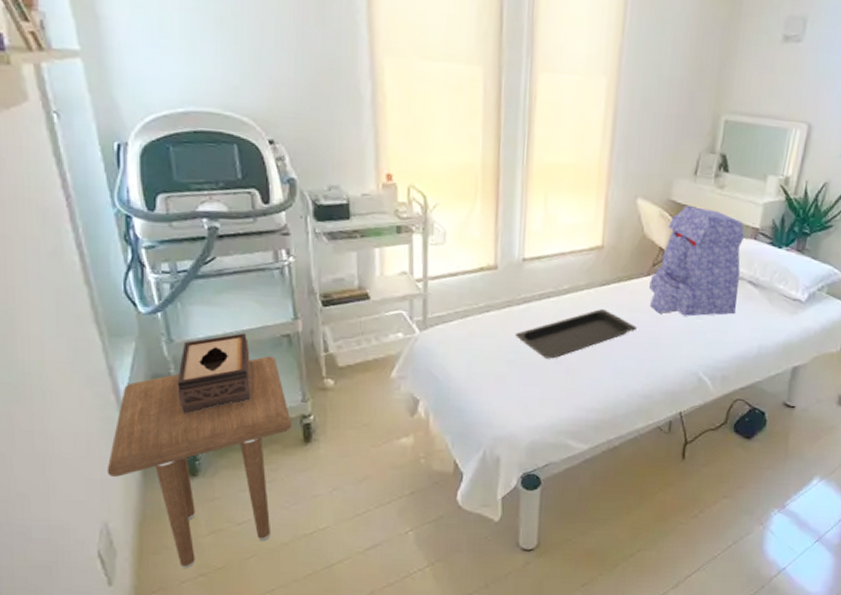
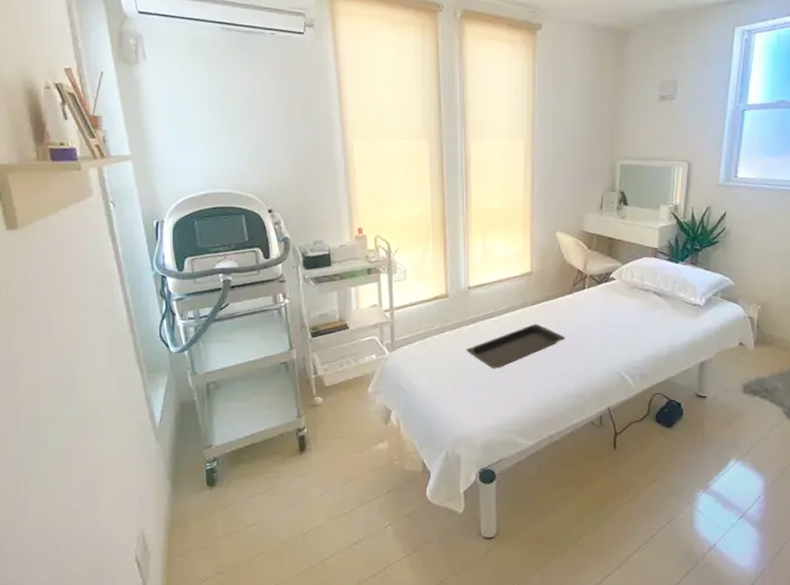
side table: present [107,356,291,569] -> none [144,381,289,569]
tissue box: present [177,333,252,414] -> none [199,363,257,434]
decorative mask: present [649,206,745,317] -> none [572,235,647,325]

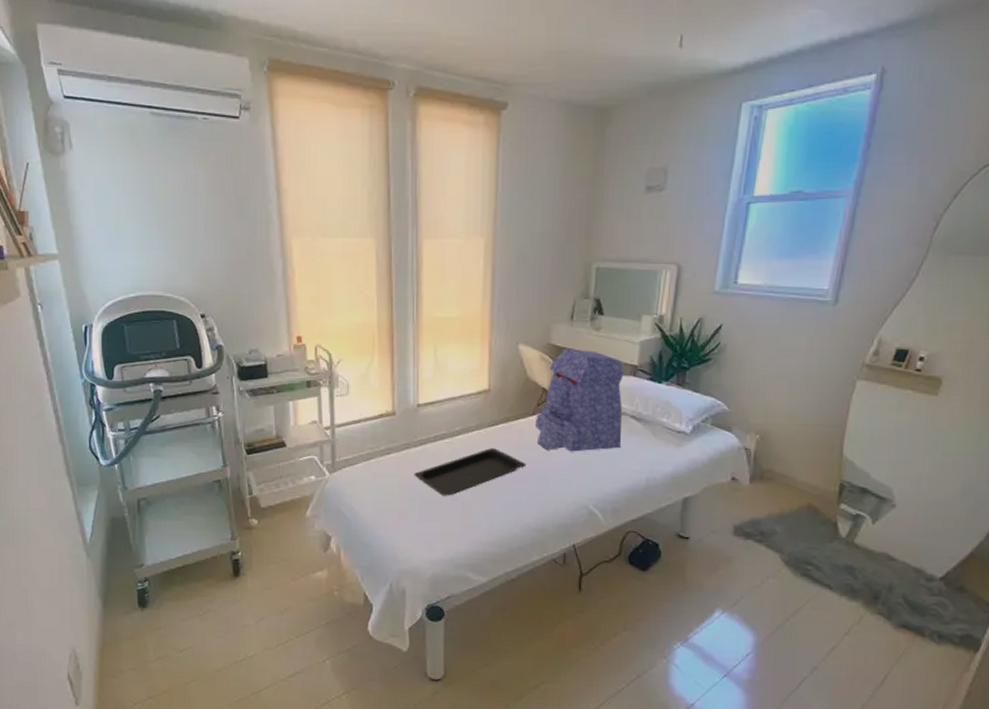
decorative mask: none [572,235,647,325] -> present [535,348,624,452]

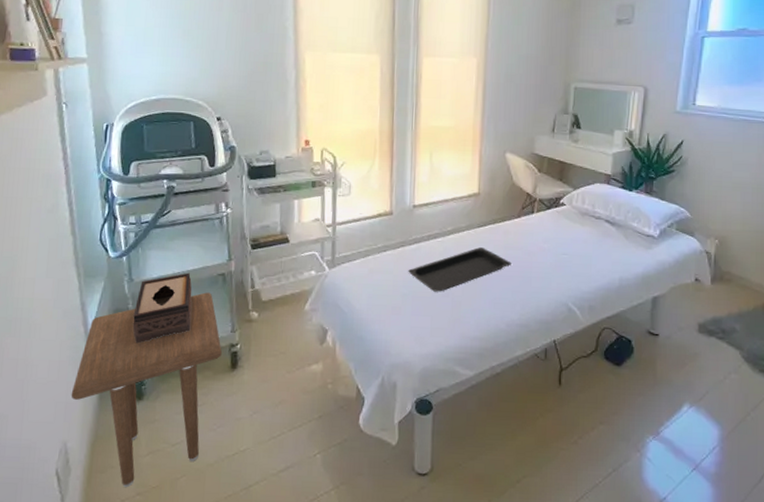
side table: none [75,500,223,692] -> present [71,292,222,488]
tissue box: none [130,480,190,552] -> present [132,272,192,344]
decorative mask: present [535,348,624,452] -> none [520,158,599,253]

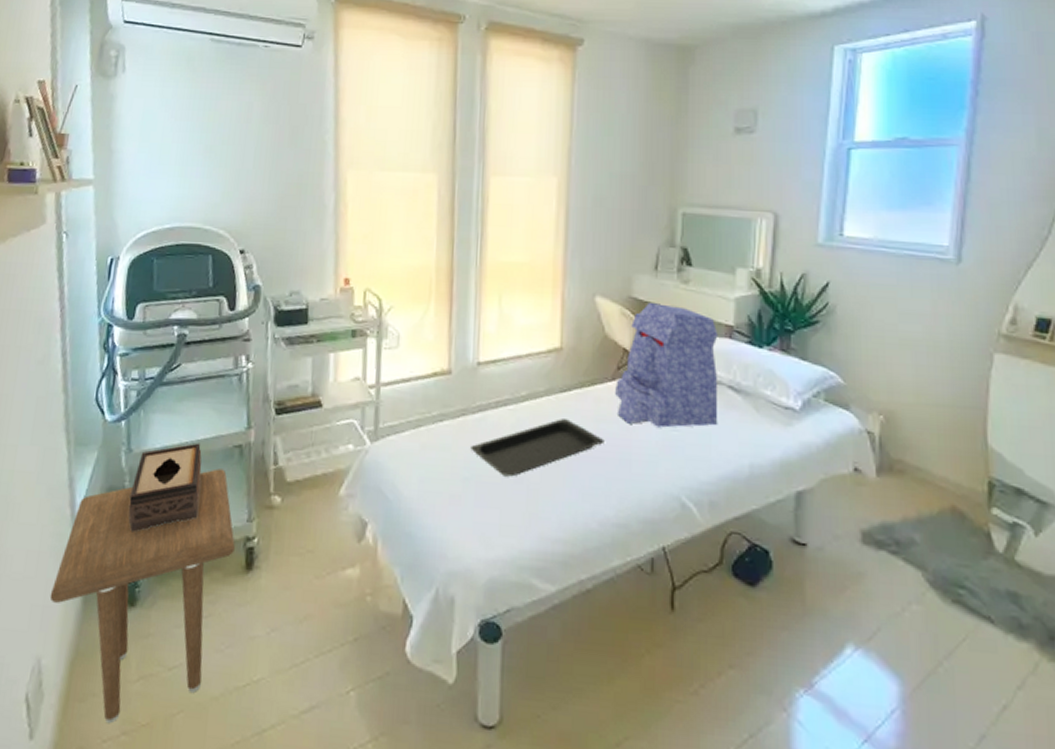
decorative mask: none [520,158,599,253] -> present [615,303,718,428]

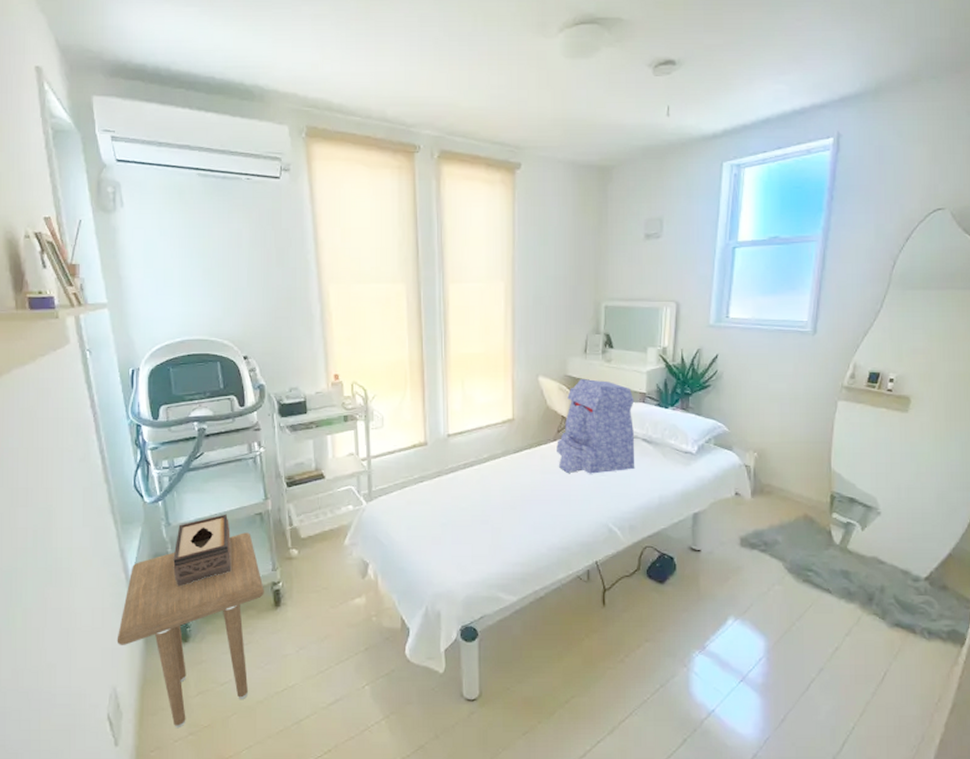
serving tray: present [470,419,604,477] -> none [446,473,549,520]

